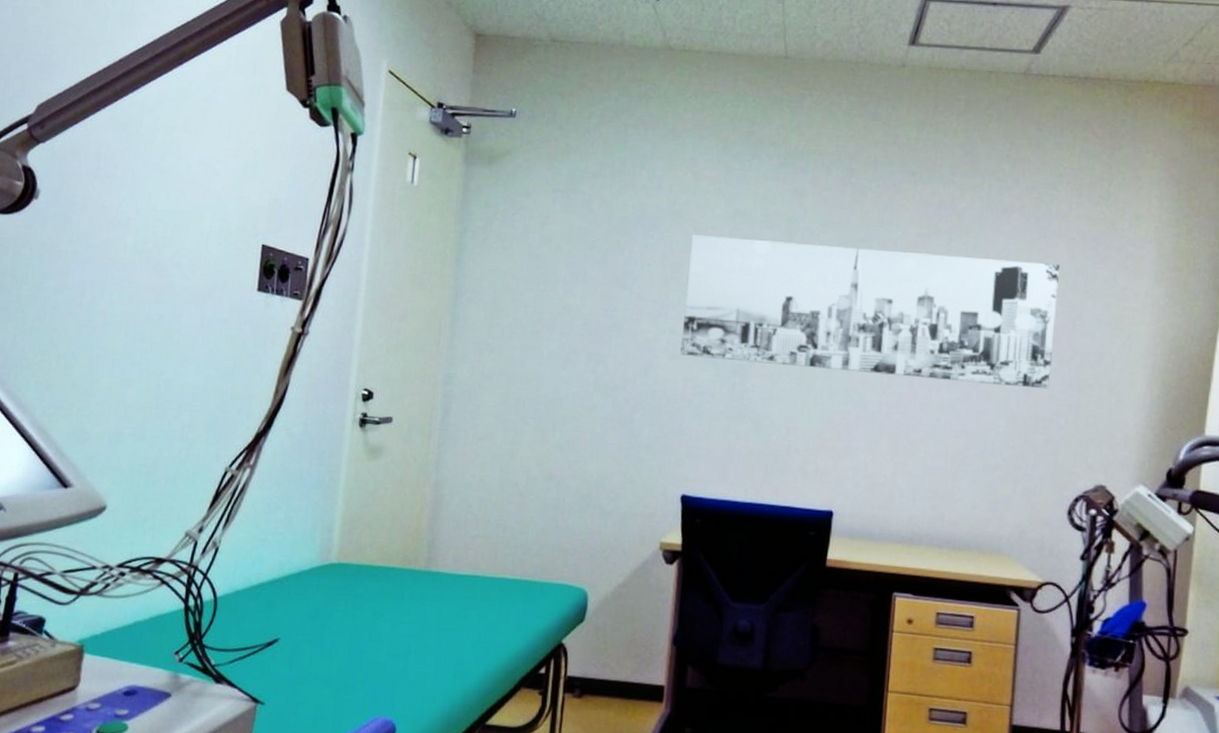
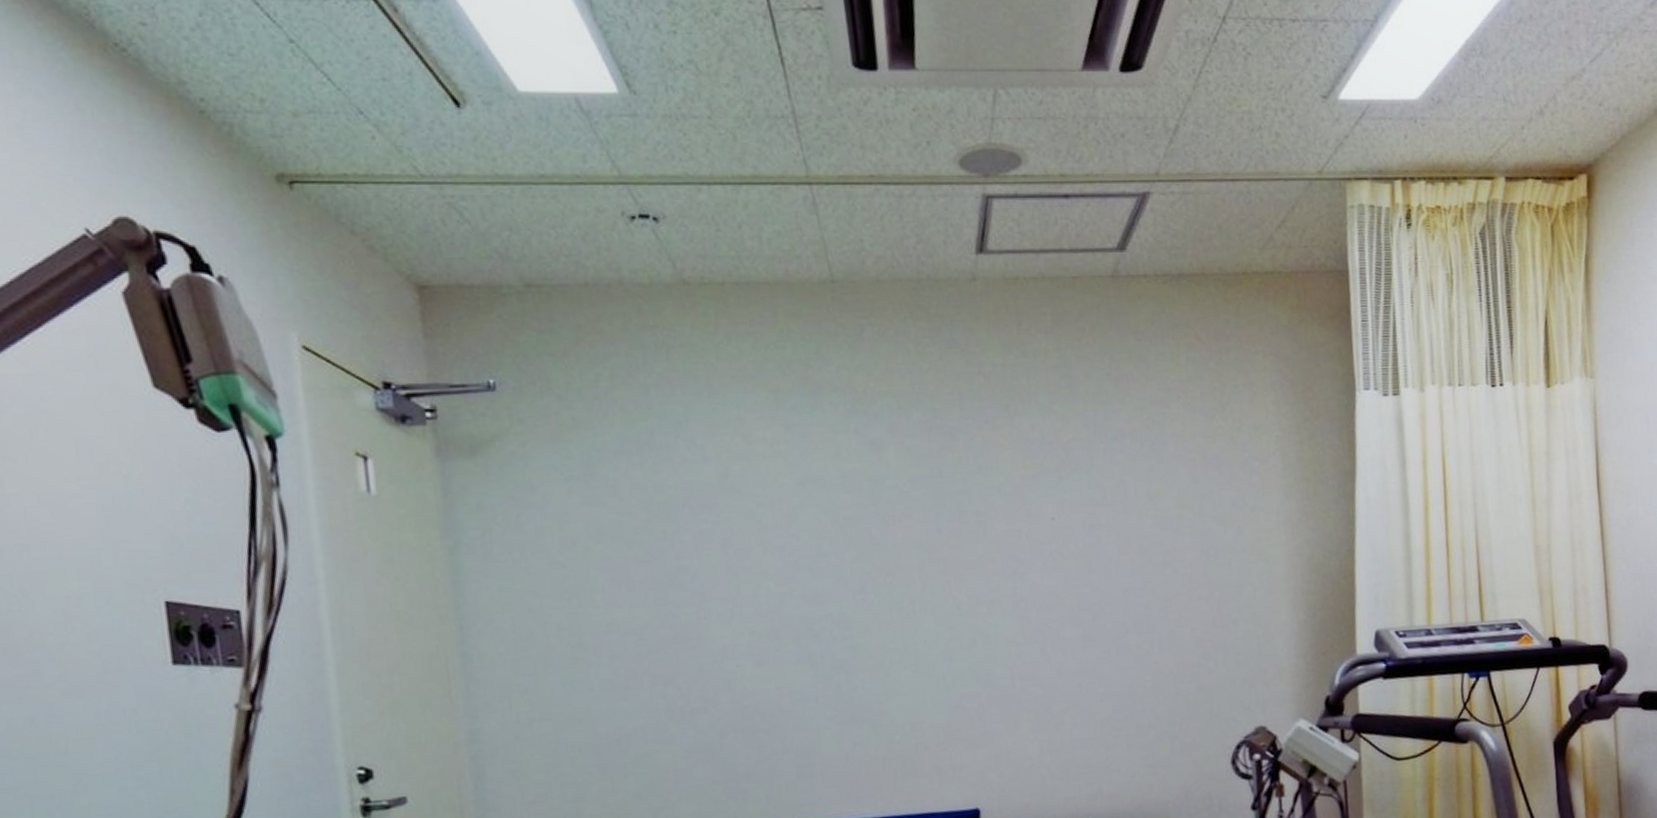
wall art: present [680,235,1059,389] -> none [755,491,1193,660]

